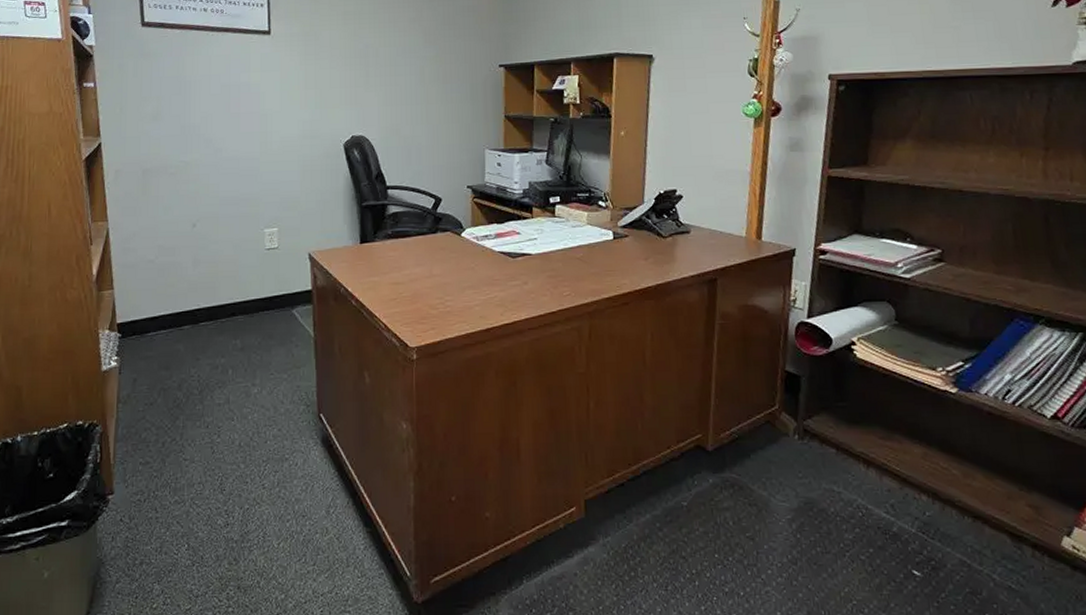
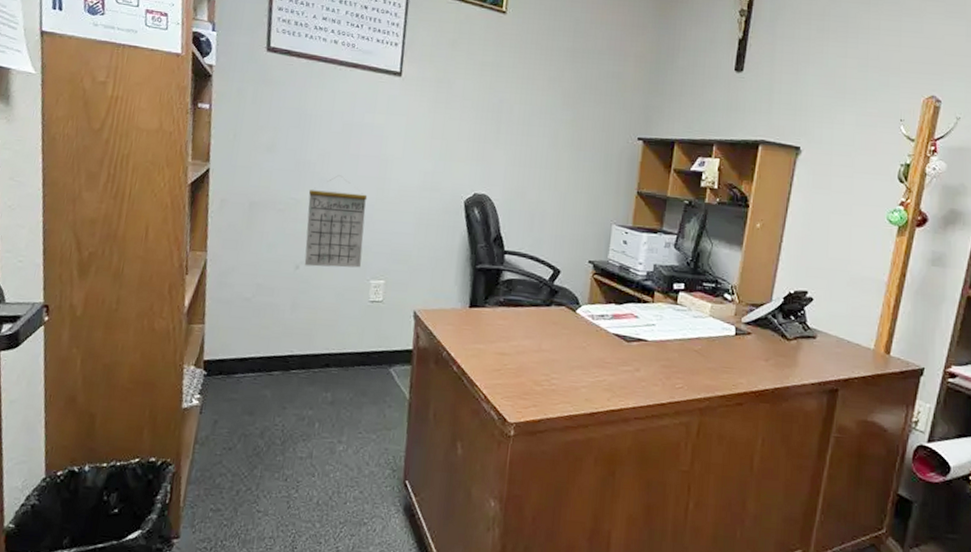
calendar: none [197,135,253,223] -> present [304,176,368,268]

